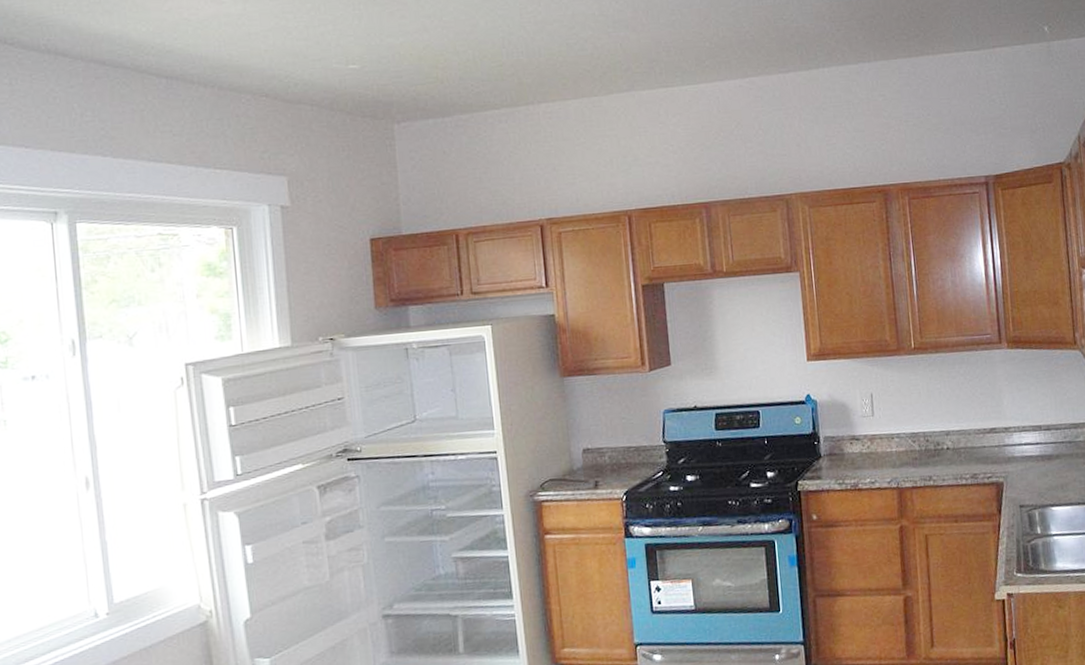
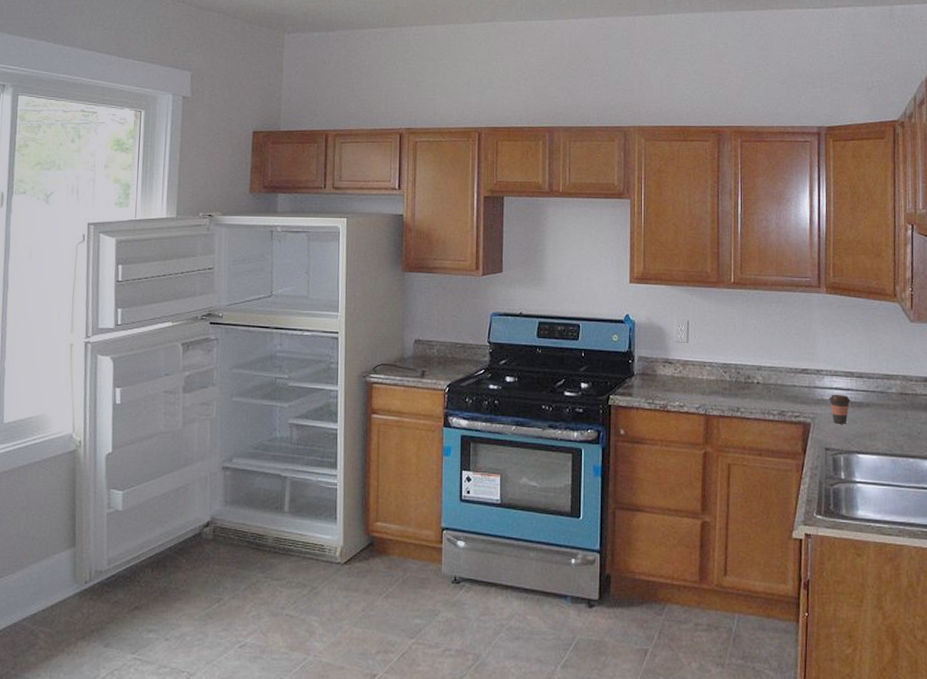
coffee cup: none [1019,449,1041,480] -> present [829,394,851,424]

